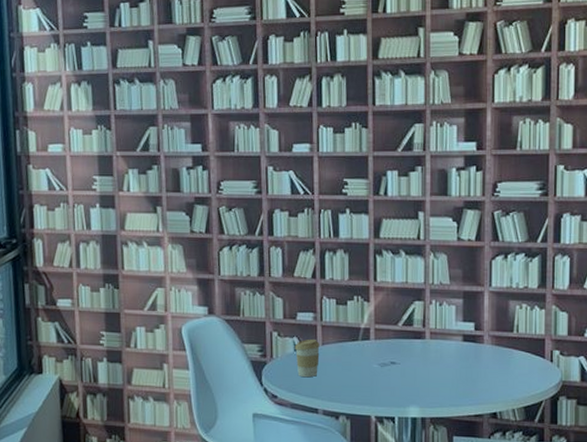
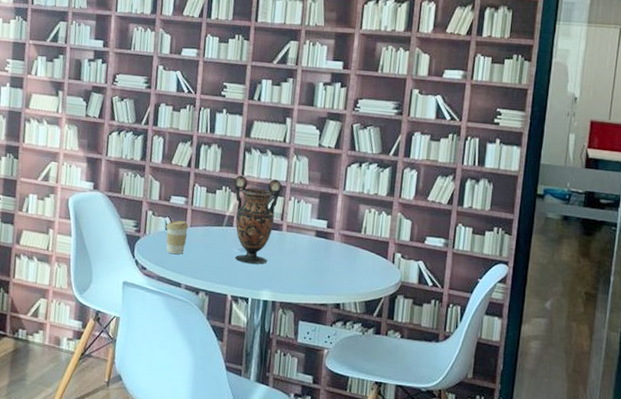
vase: none [366,281,421,379] -> present [234,175,283,264]

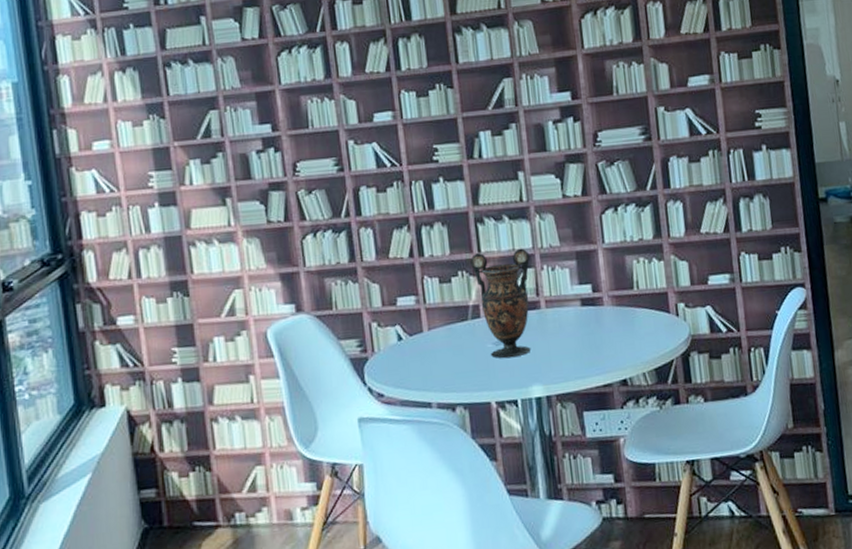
coffee cup: present [165,220,189,255] -> none [397,324,427,370]

